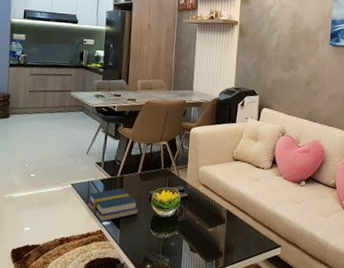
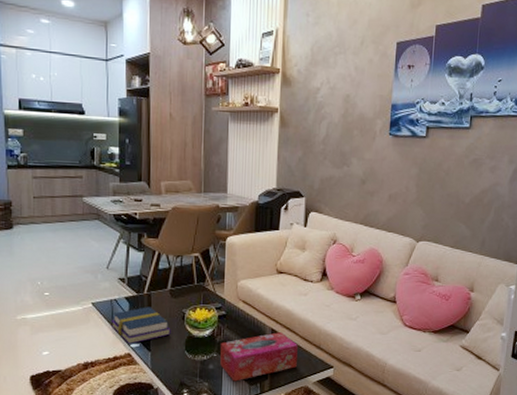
tissue box: none [181,213,250,258] -> present [220,332,298,382]

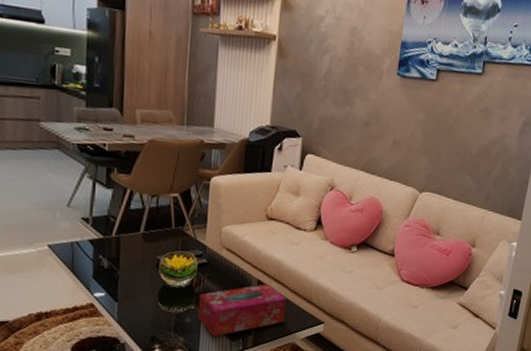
book: present [111,307,171,344] -> none [71,251,143,293]

